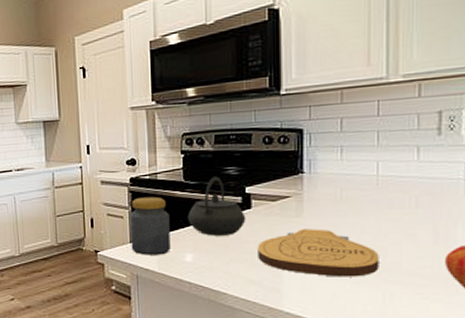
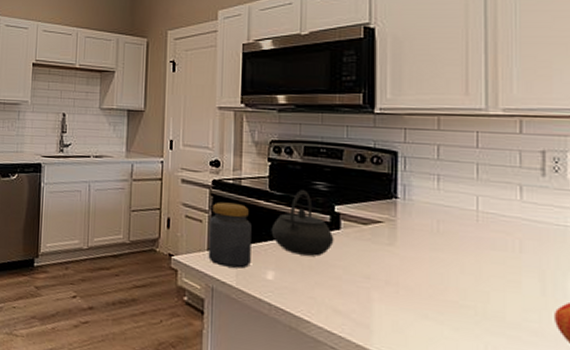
cutting board: present [258,229,379,277] -> none [346,259,480,323]

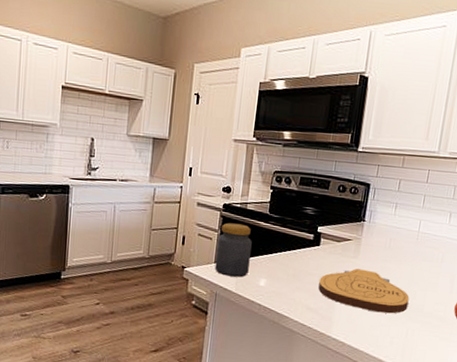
kettle: present [271,190,334,257] -> none [267,213,315,267]
cutting board: none [346,259,480,323] -> present [318,269,410,314]

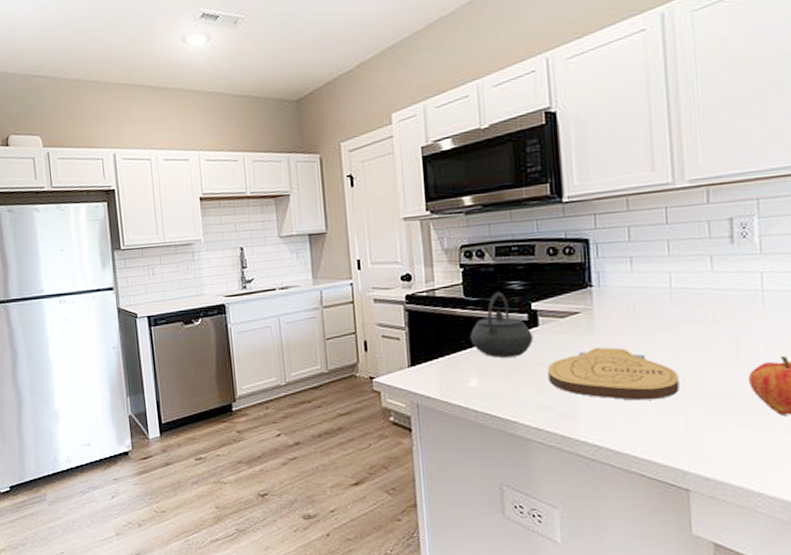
jar: present [214,222,252,277] -> none [407,315,453,381]
kettle: none [267,213,315,267] -> present [470,292,534,358]

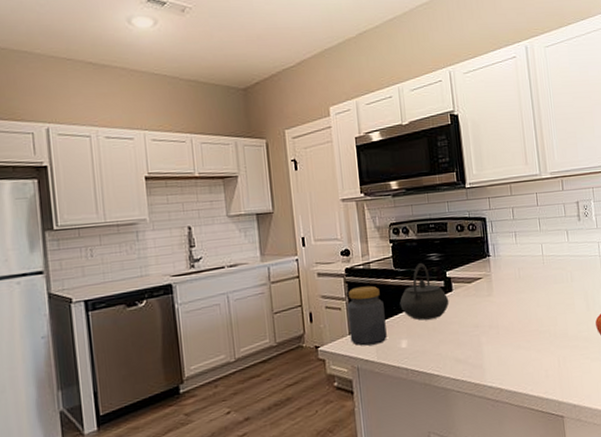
jar: none [407,315,453,381] -> present [347,285,387,346]
cutting board: present [548,347,680,401] -> none [461,305,553,348]

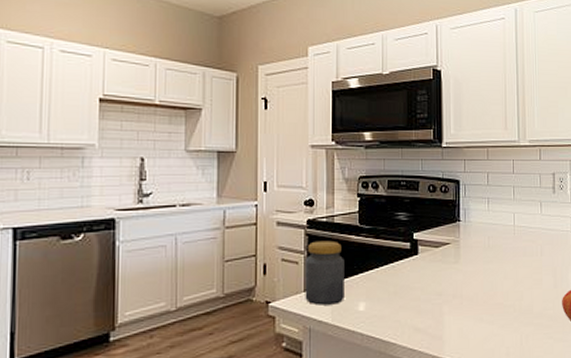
kettle: present [399,263,449,321] -> none [361,222,414,283]

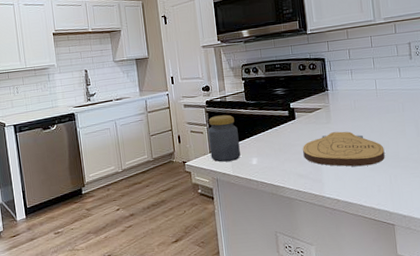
cutting board: none [423,274,517,322] -> present [303,131,385,167]

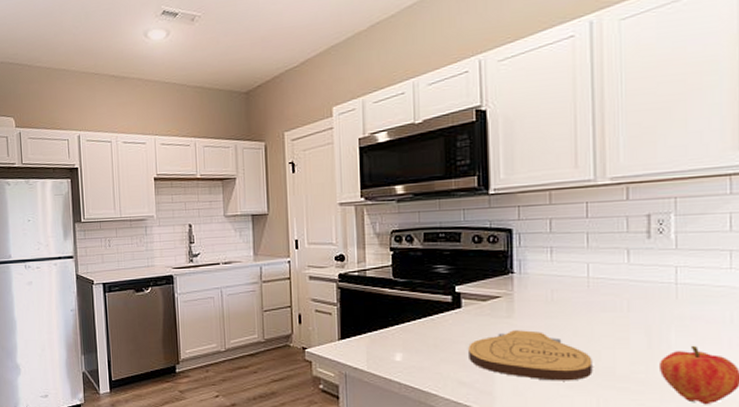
jar: present [208,114,241,162] -> none [338,293,380,354]

